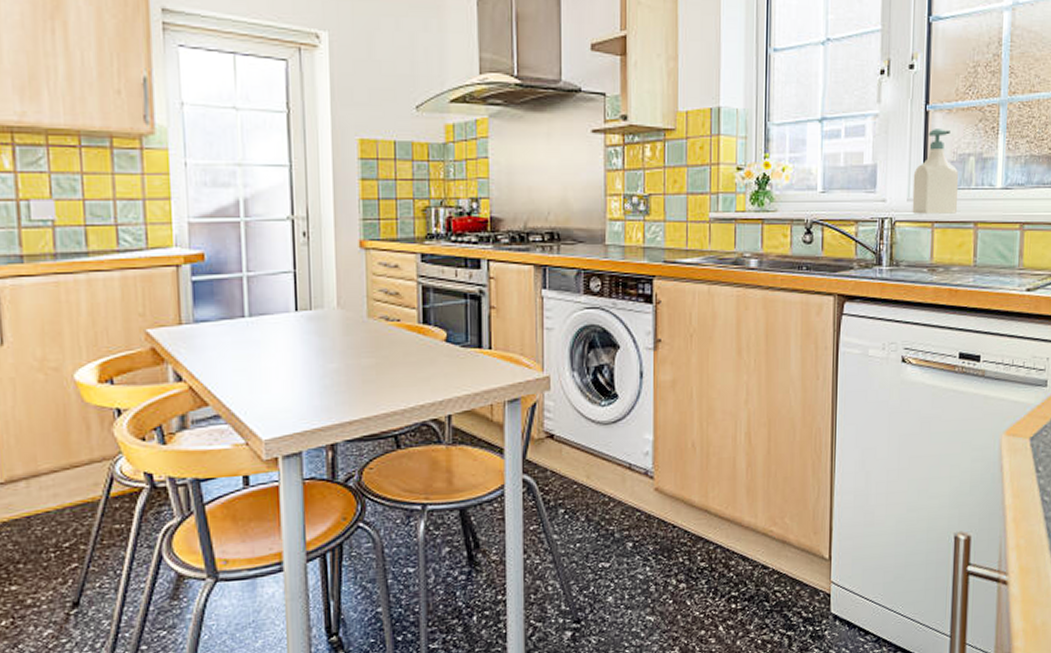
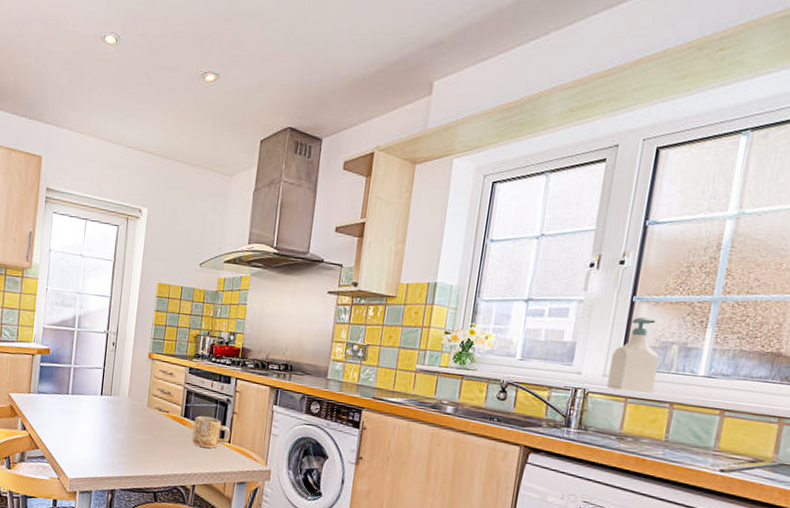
mug: none [438,318,490,361] -> present [192,415,231,448]

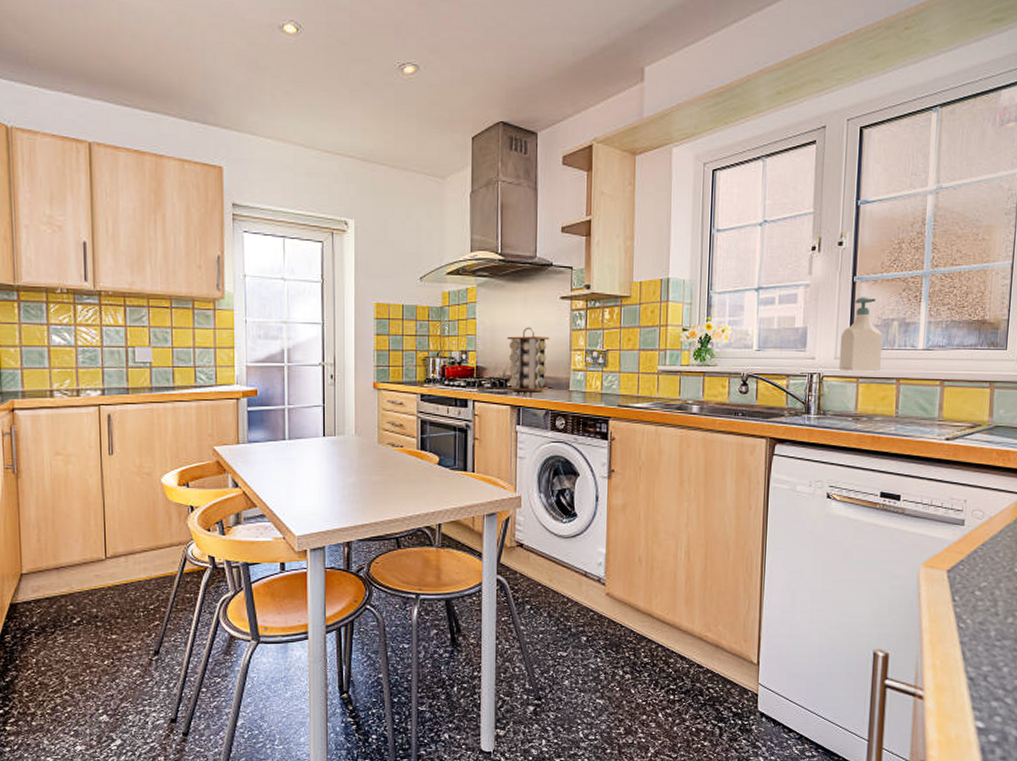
mug: present [192,415,231,448] -> none [432,446,473,480]
spice rack: none [268,316,314,378] -> present [506,327,550,393]

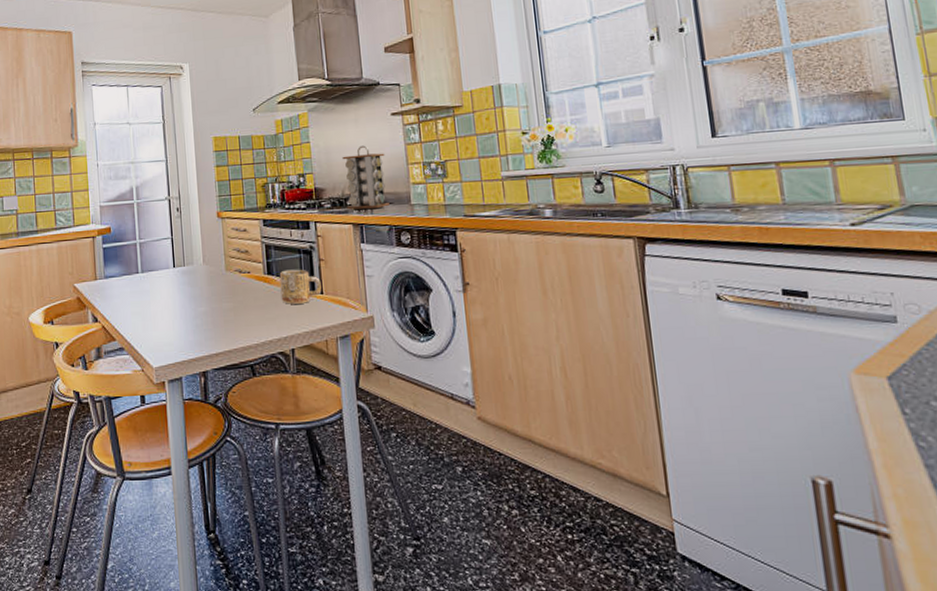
mug: none [432,446,473,480] -> present [279,269,322,304]
soap bottle: present [839,297,883,371] -> none [699,80,754,159]

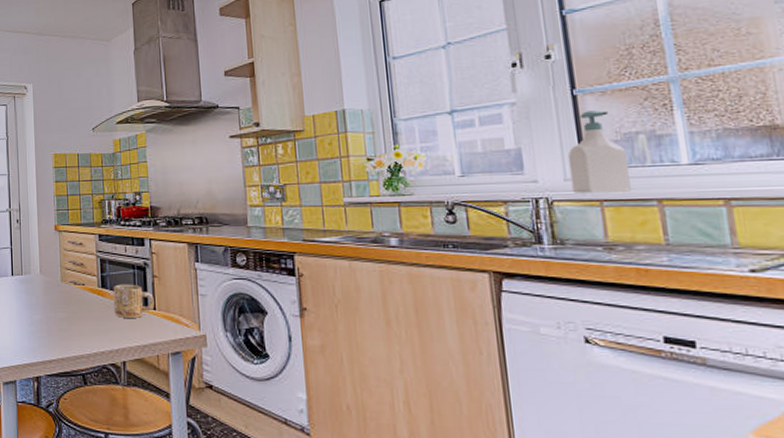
spice rack: present [342,145,390,211] -> none [179,166,226,230]
soap bottle: none [699,80,754,159] -> present [567,110,632,193]

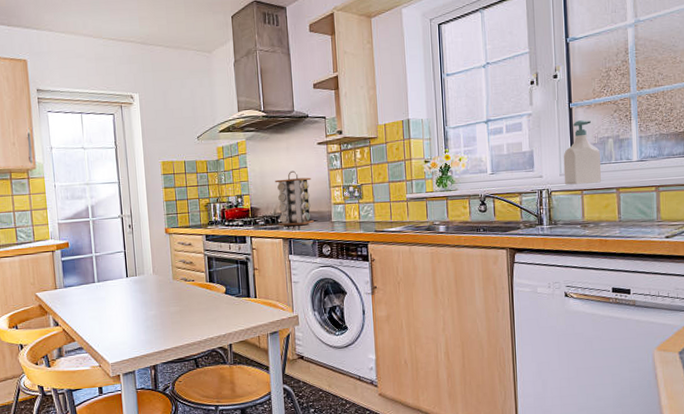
mug: present [113,284,154,318] -> none [219,277,255,307]
spice rack: none [179,166,226,230] -> present [275,170,314,227]

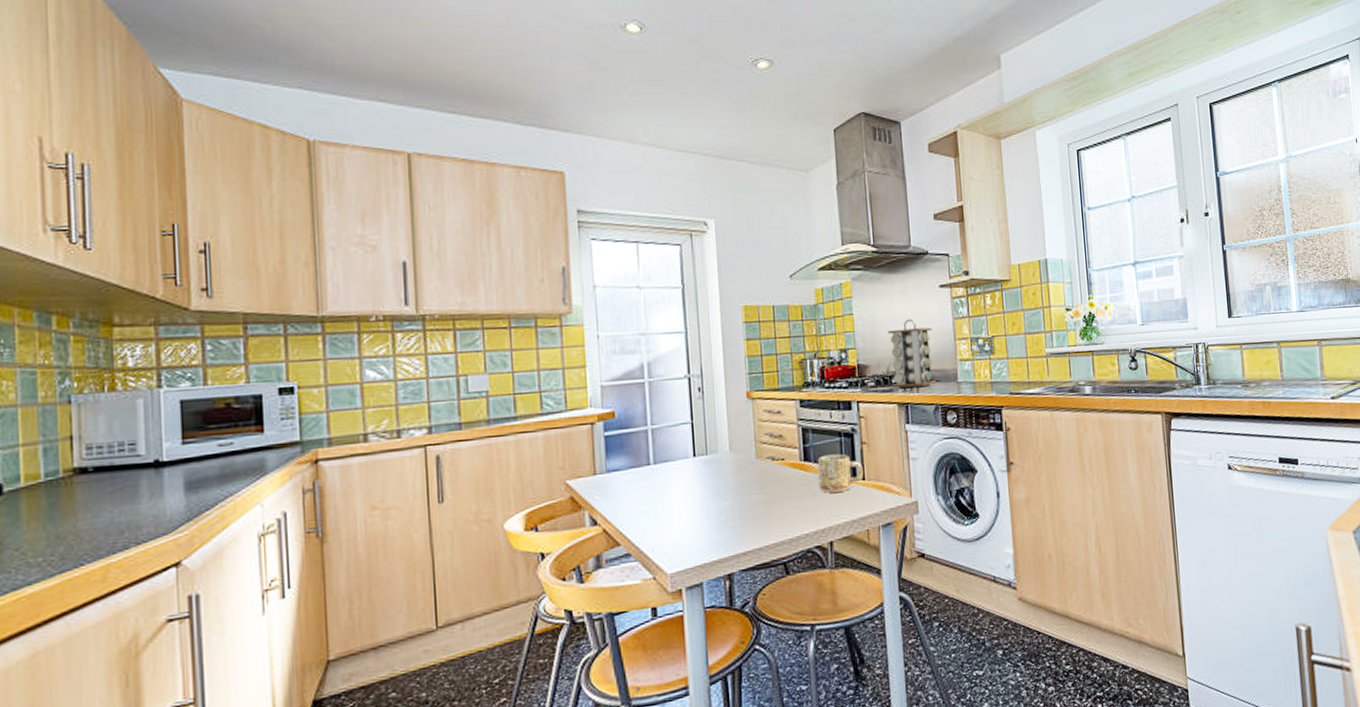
mug: none [219,277,255,307] -> present [817,454,864,493]
soap bottle: present [563,120,602,185] -> none [1219,264,1261,338]

